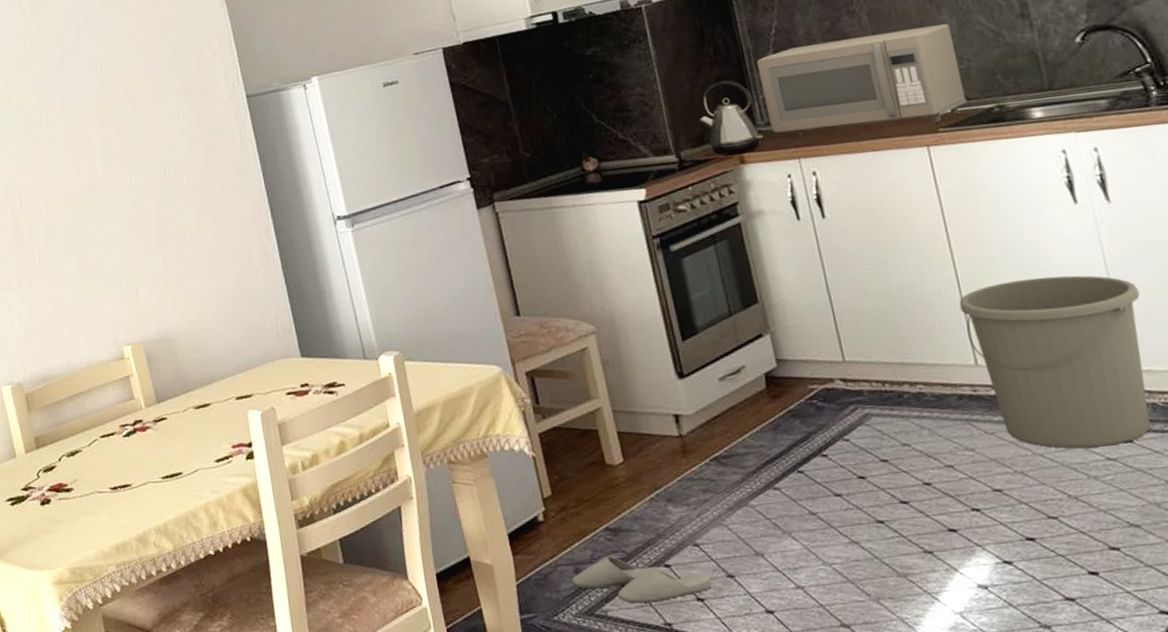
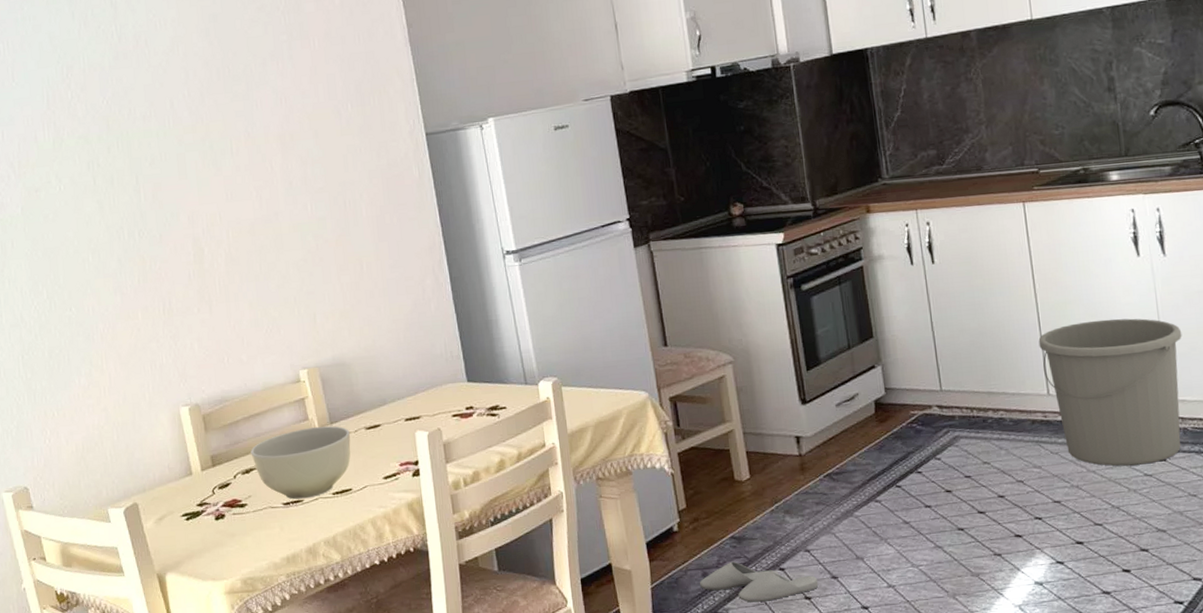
bowl: none [75,405,180,484] -> present [250,426,351,499]
kettle: present [698,79,764,156] -> none [833,136,888,205]
microwave: present [756,24,968,138] -> none [886,94,1059,191]

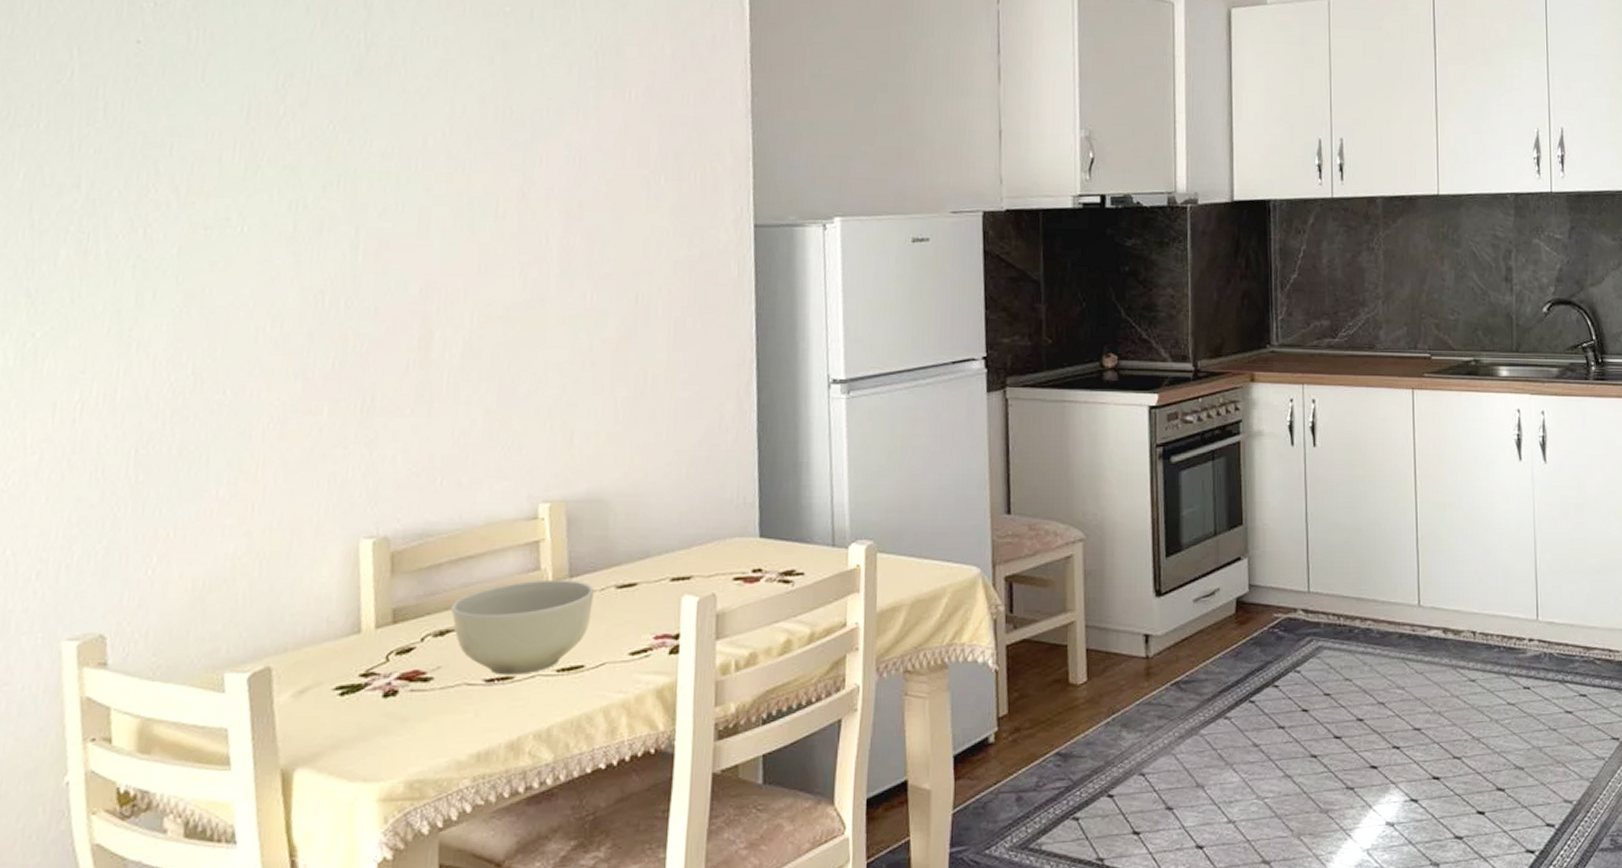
slippers: present [699,561,819,603] -> none [1011,784,1151,836]
bucket: present [1038,318,1182,466] -> none [1414,526,1556,692]

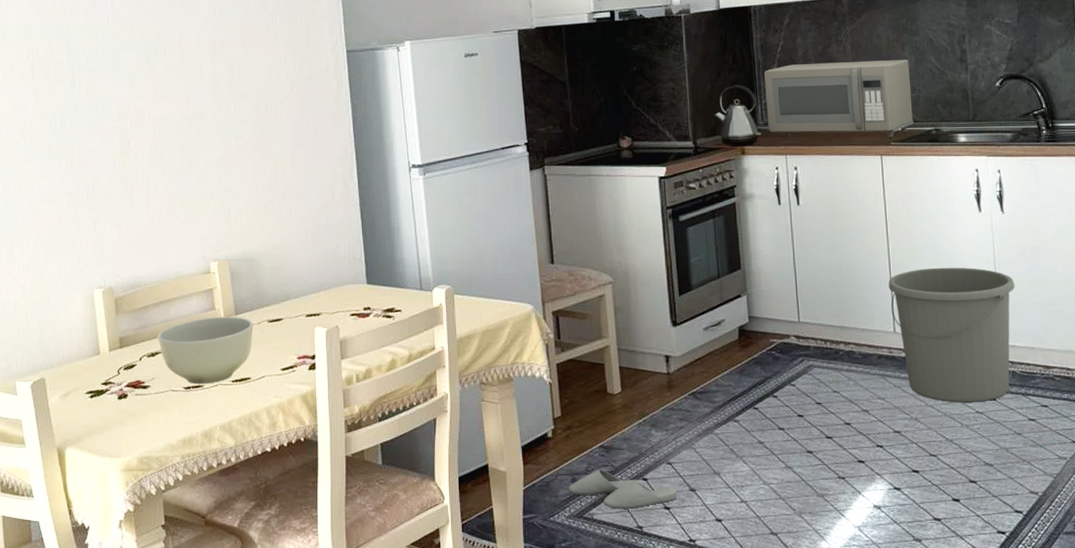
slippers: none [1011,784,1151,836] -> present [568,469,678,509]
kettle: none [1220,294,1276,371] -> present [714,84,762,146]
microwave: none [1281,273,1452,367] -> present [764,60,914,138]
bucket: none [1414,526,1556,692] -> present [888,267,1015,403]

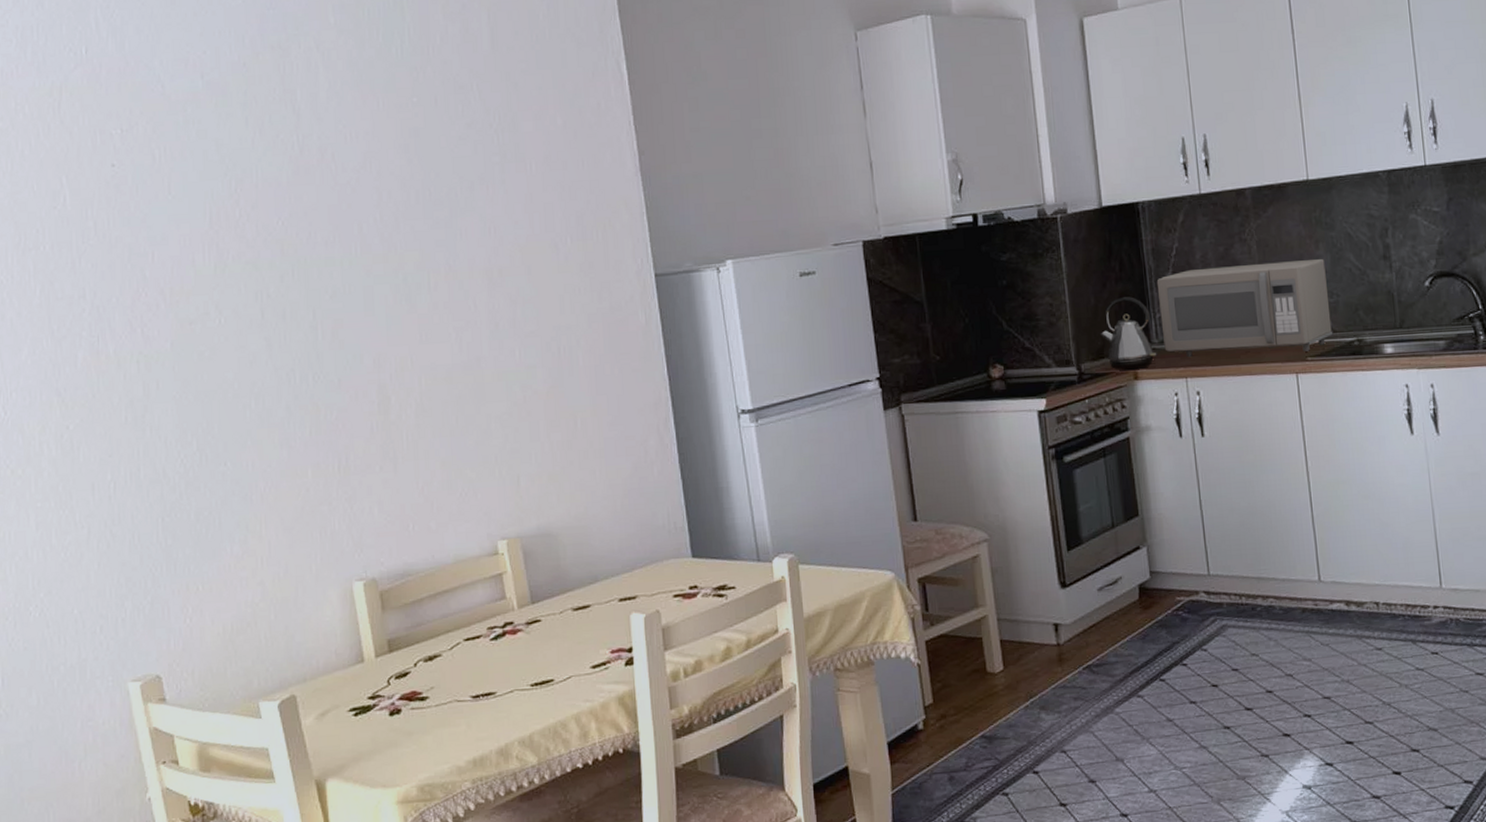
bowl: present [158,317,253,384] -> none [435,606,555,692]
slippers: present [568,469,678,509] -> none [945,763,1075,810]
bucket: present [888,267,1015,403] -> none [1310,500,1455,660]

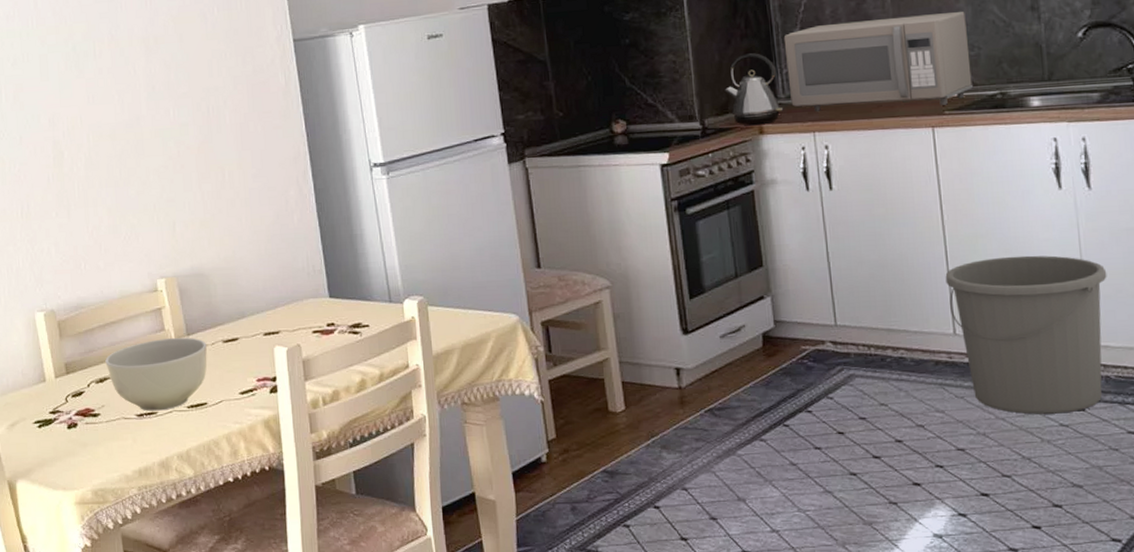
bowl: none [435,606,555,692] -> present [105,337,207,411]
bucket: none [1310,500,1455,660] -> present [945,255,1107,415]

